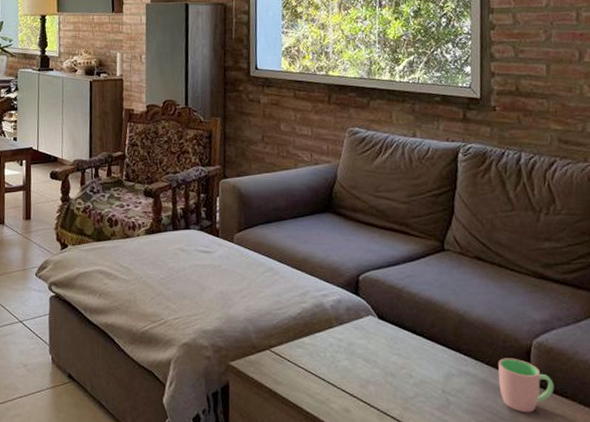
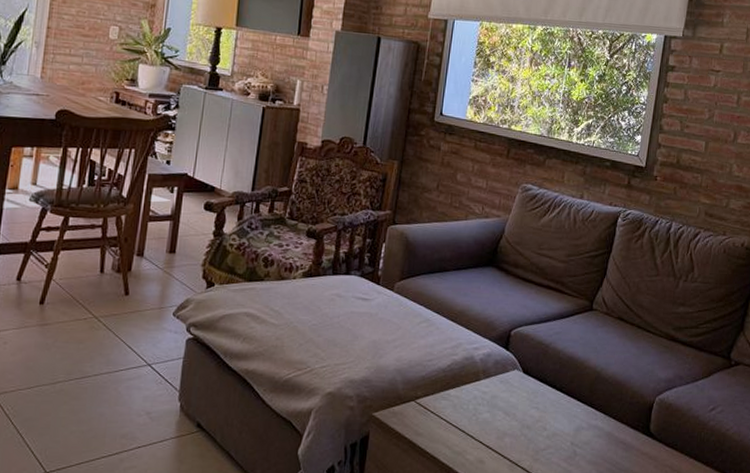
cup: present [498,358,554,413] -> none [621,413,668,464]

